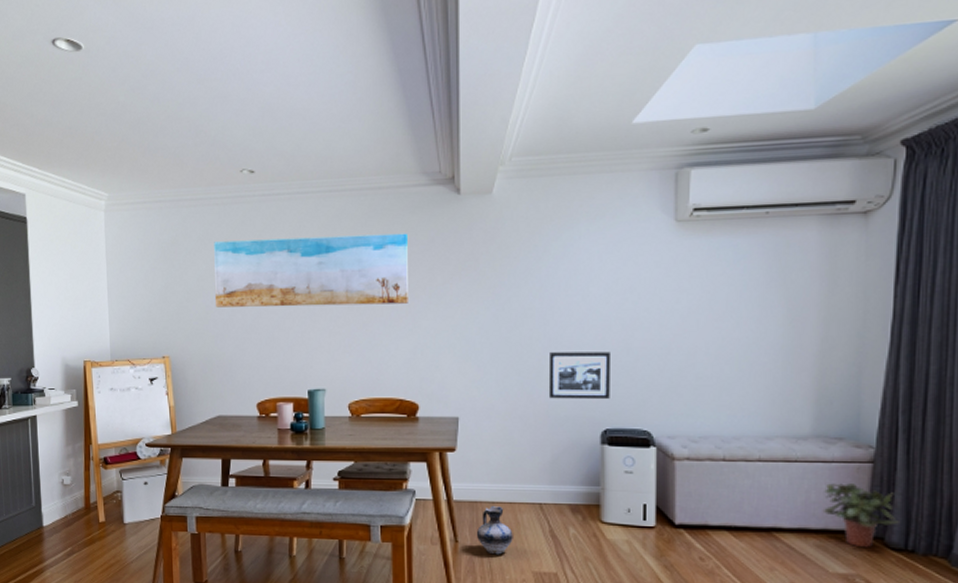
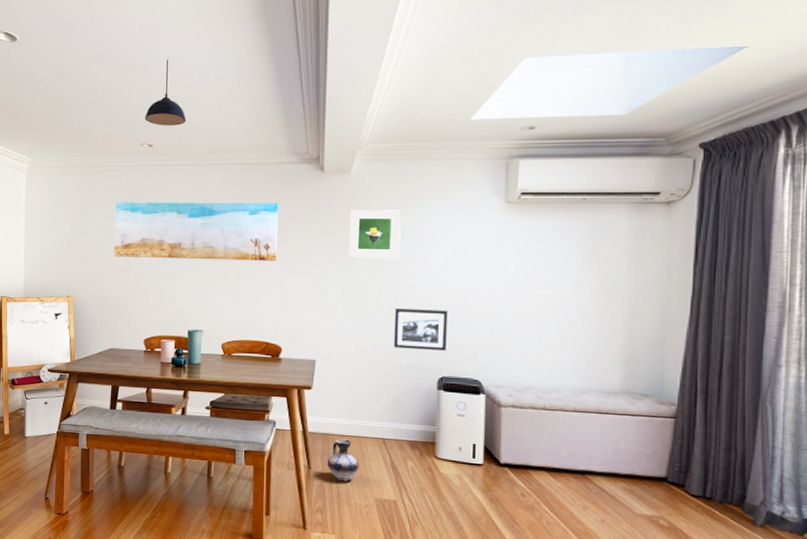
pendant light: none [243,65,293,147] -> present [145,59,186,126]
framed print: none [492,235,553,295] -> present [348,210,401,258]
potted plant: present [822,483,899,548] -> none [630,434,698,494]

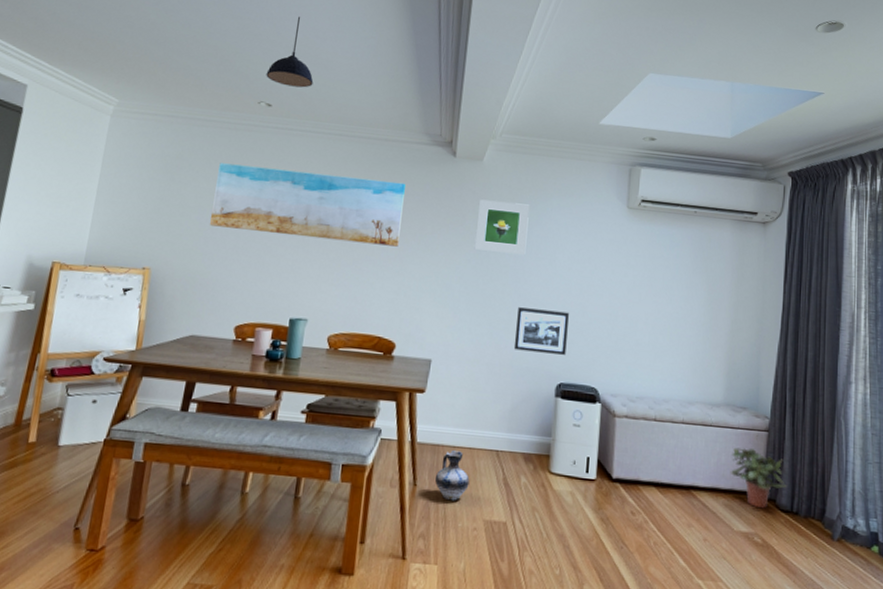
potted plant: none [630,434,698,494] -> present [730,447,787,509]

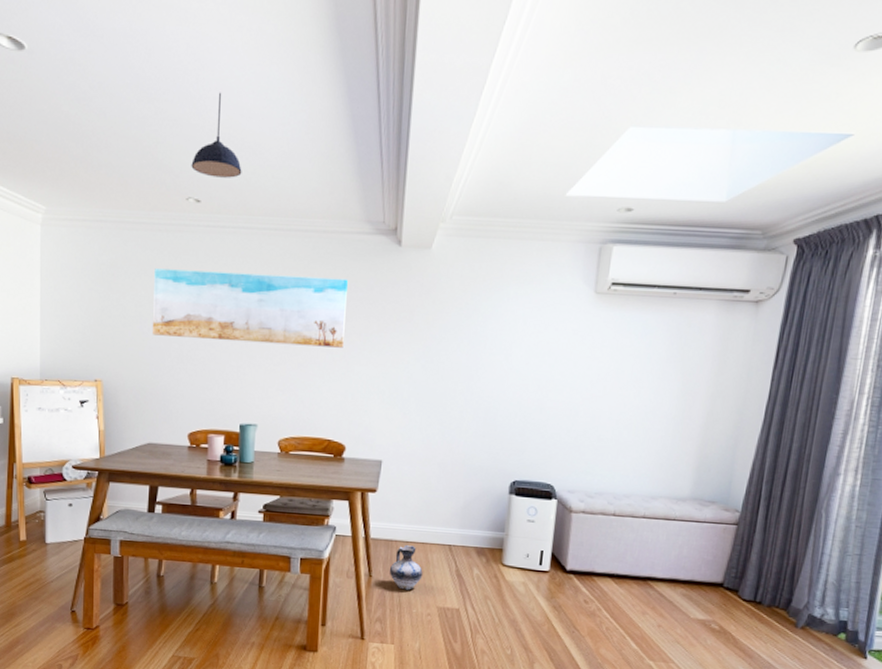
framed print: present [474,199,530,255] -> none [423,292,484,350]
picture frame: present [513,307,569,355] -> none [466,406,525,453]
potted plant: present [730,447,787,509] -> none [691,541,752,599]

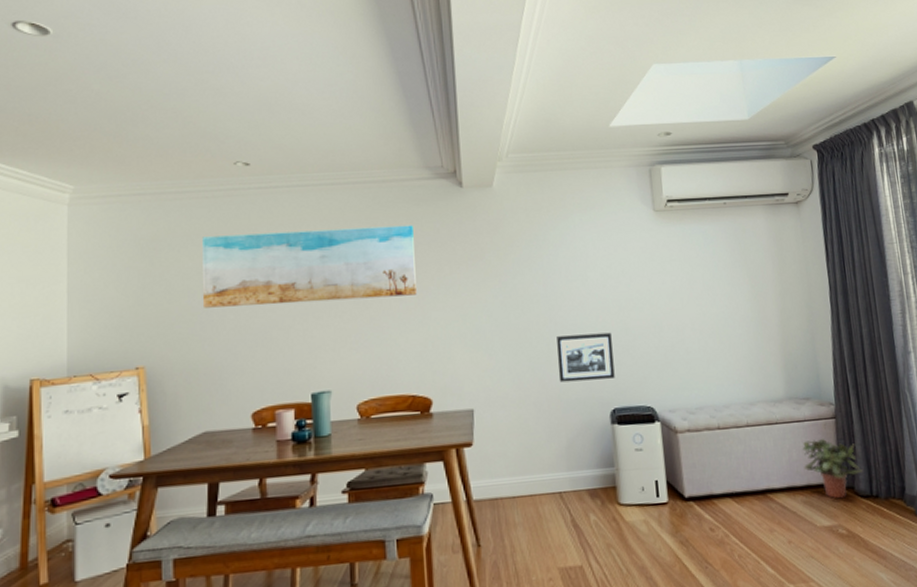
pendant light: present [191,92,242,178] -> none [237,61,292,140]
ceramic jug: present [389,545,423,590] -> none [498,500,537,555]
picture frame: none [466,406,525,453] -> present [557,332,615,383]
potted plant: none [691,541,752,599] -> present [802,439,863,499]

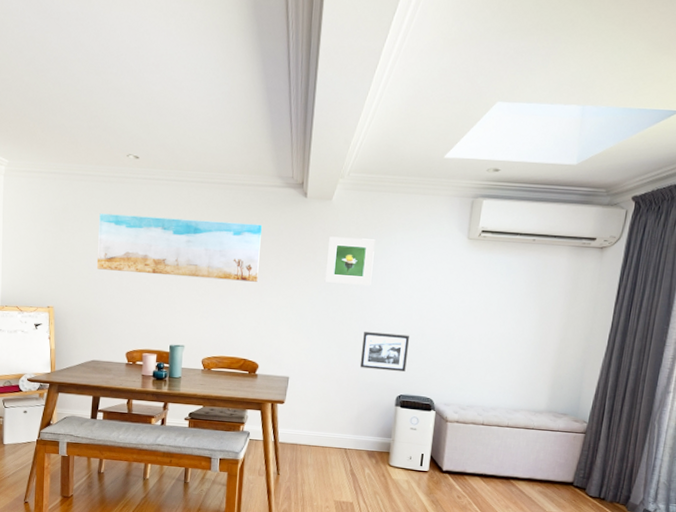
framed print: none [496,225,555,283] -> present [324,236,375,285]
potted plant: present [802,439,863,499] -> none [546,446,597,495]

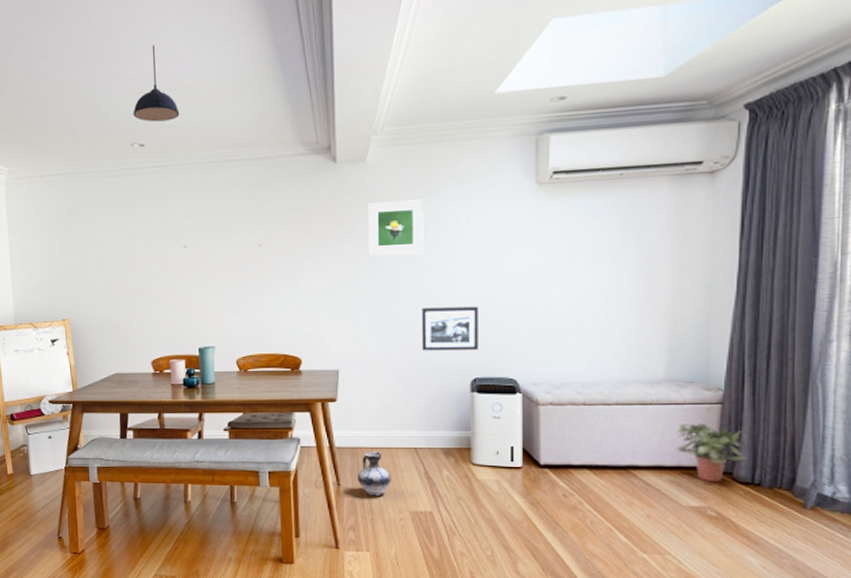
wall art: present [96,213,262,282] -> none [108,200,290,273]
pendant light: none [131,67,174,139] -> present [133,45,180,122]
ceramic jug: none [294,448,323,487] -> present [357,451,391,496]
potted plant: none [546,446,597,495] -> present [675,423,746,483]

